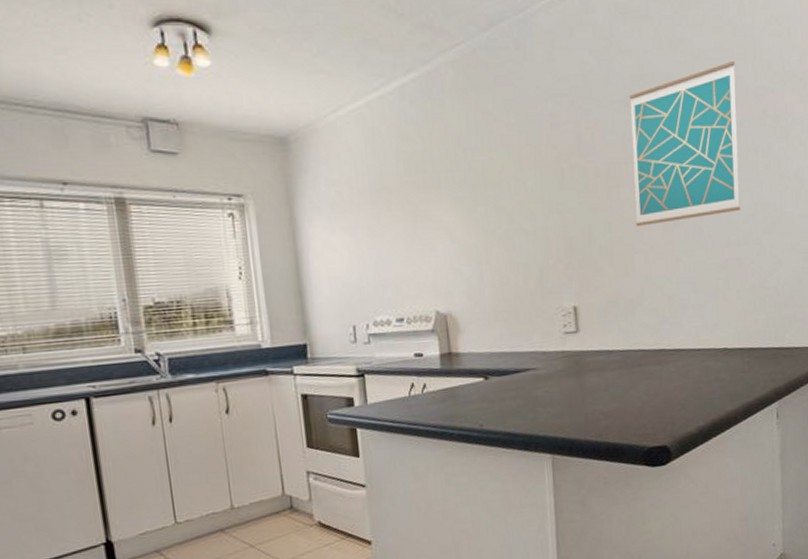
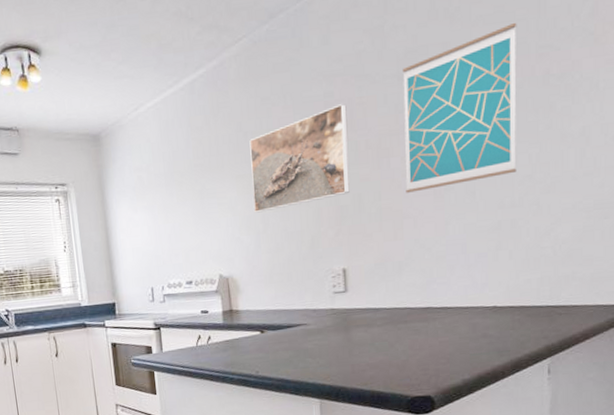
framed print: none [469,126,579,241] -> present [249,104,350,213]

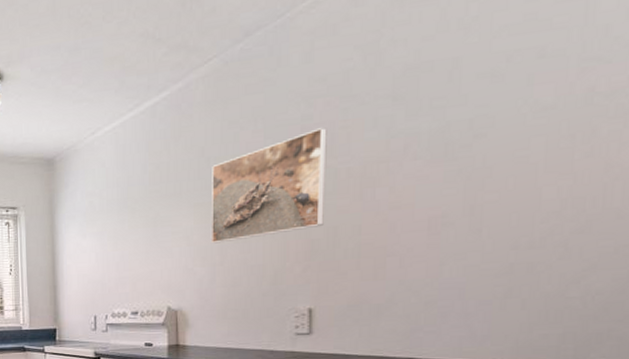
wall art: present [402,22,517,193] -> none [392,31,554,228]

